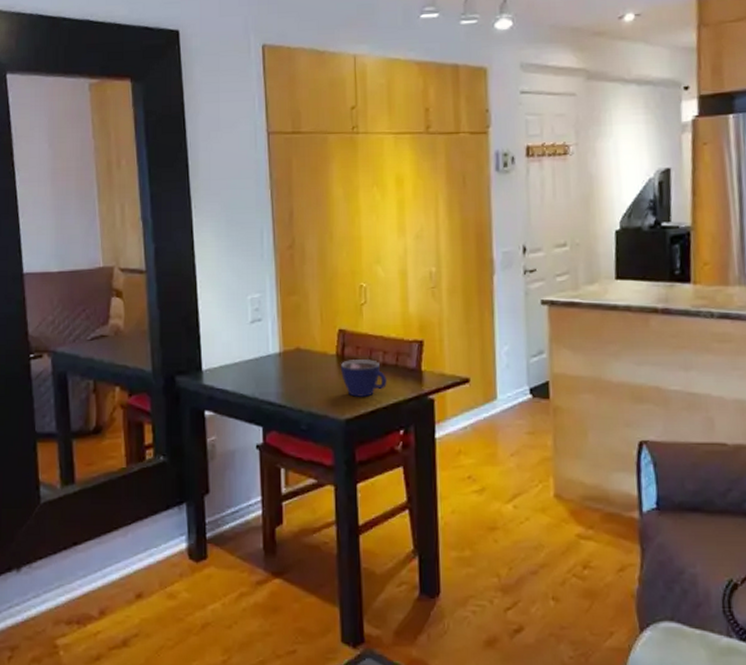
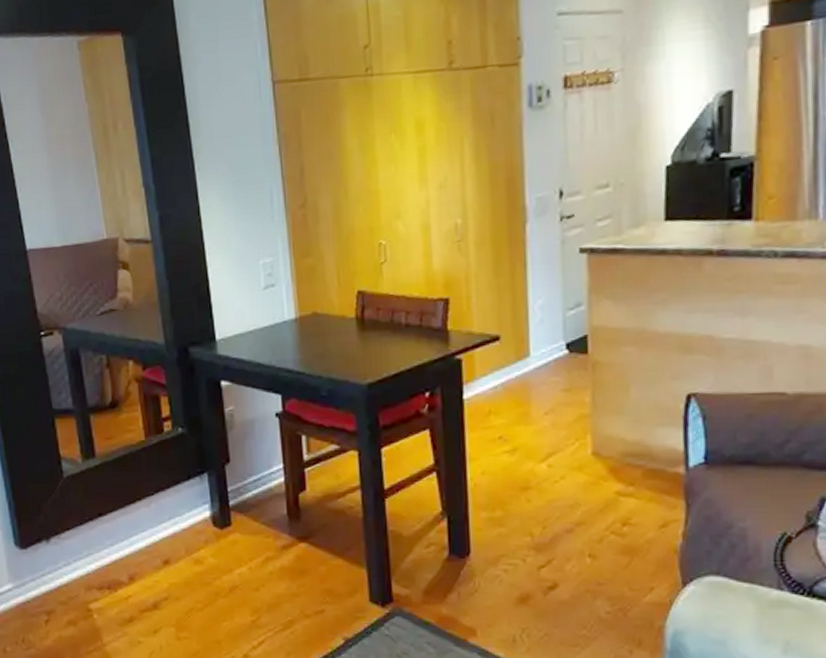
cup: present [340,359,387,398] -> none [360,321,411,361]

